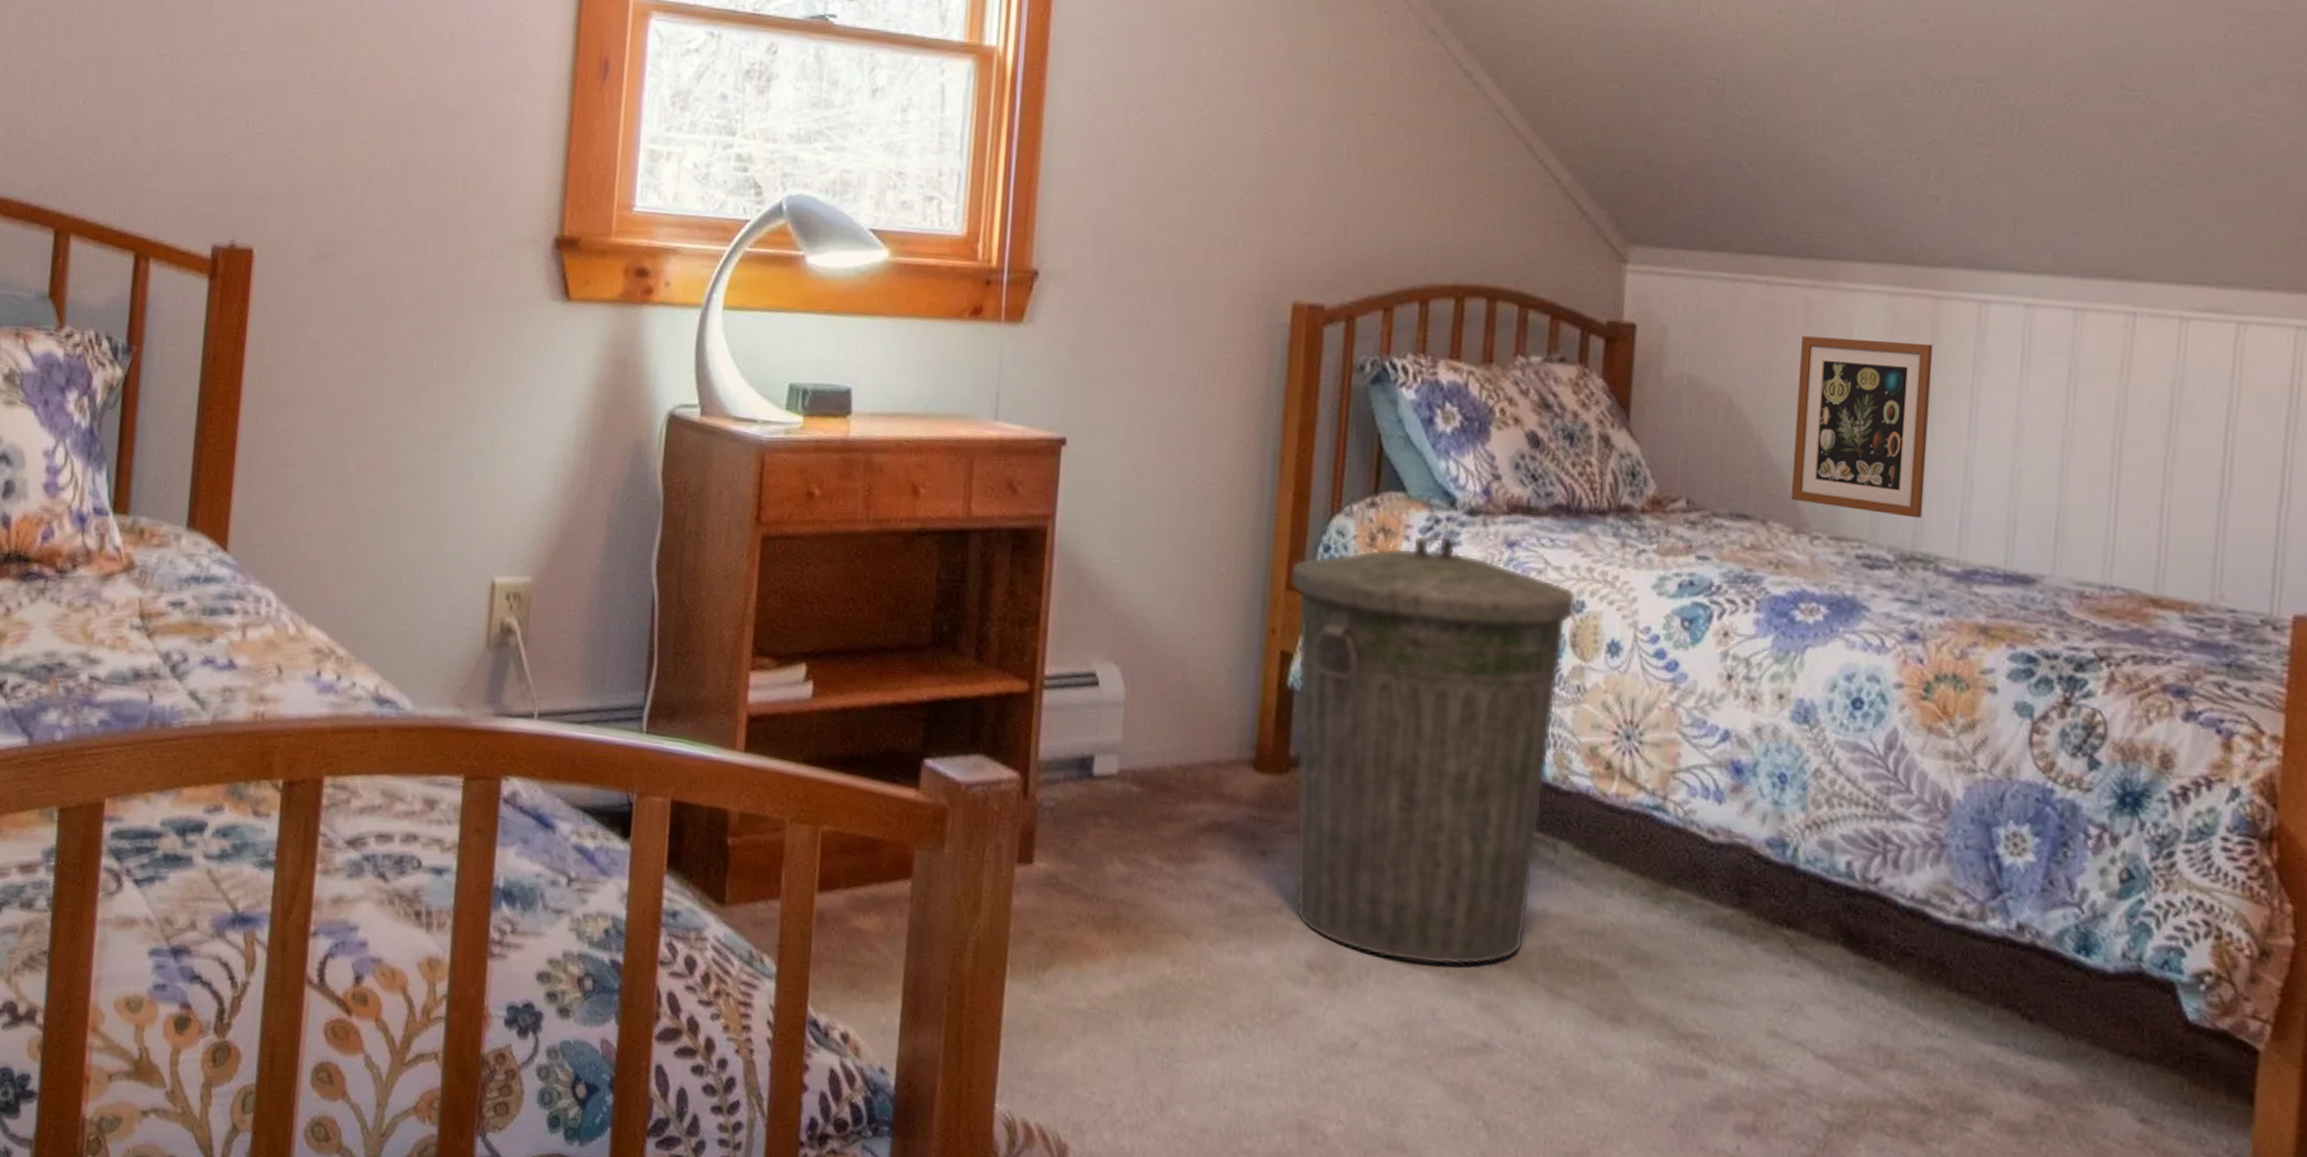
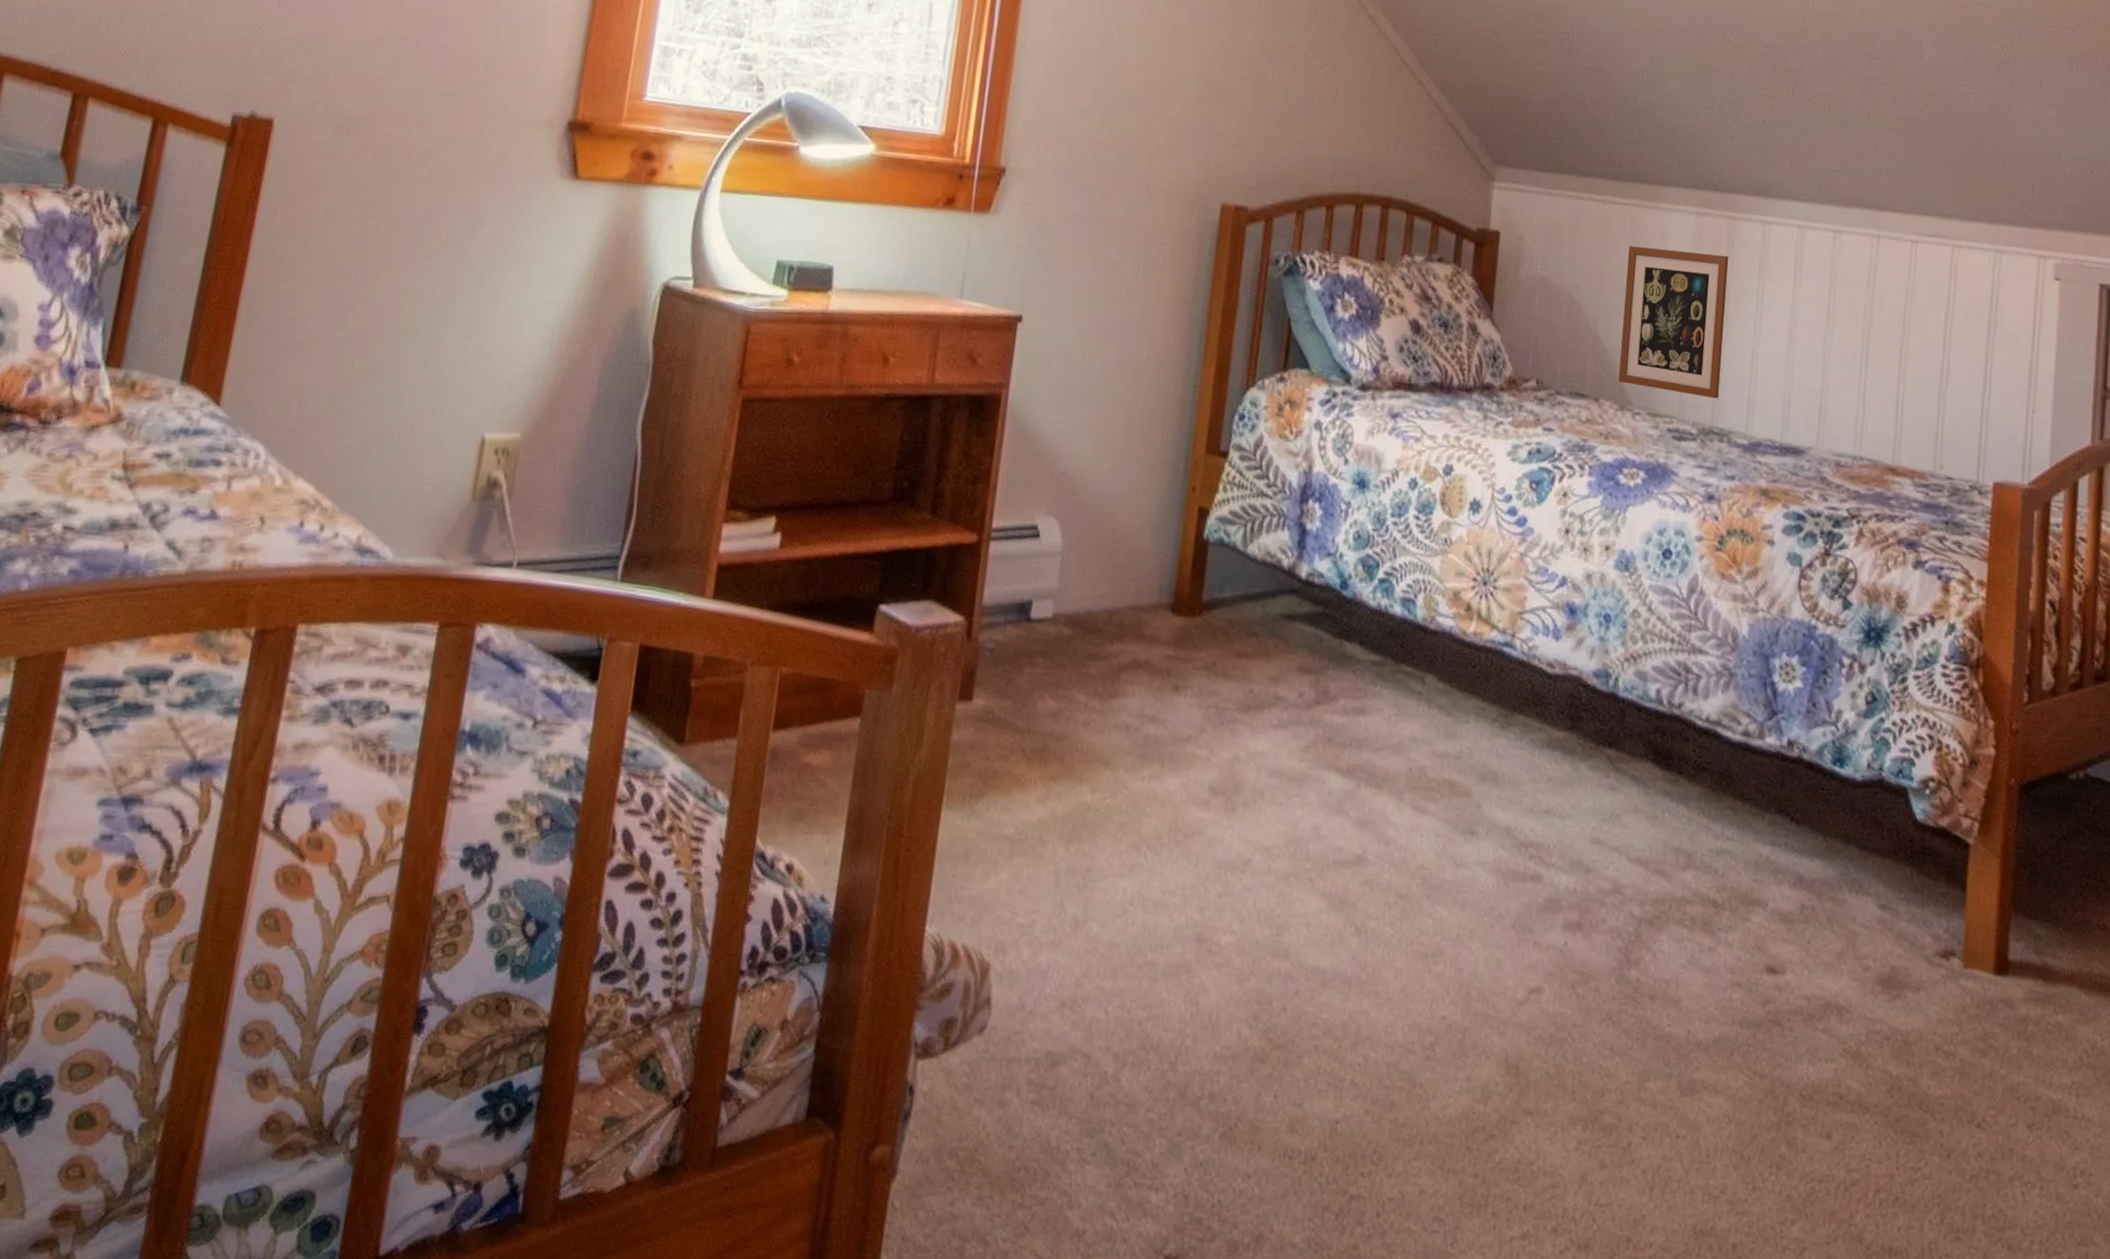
trash can: present [1290,534,1577,966] -> none [1202,406,1446,787]

